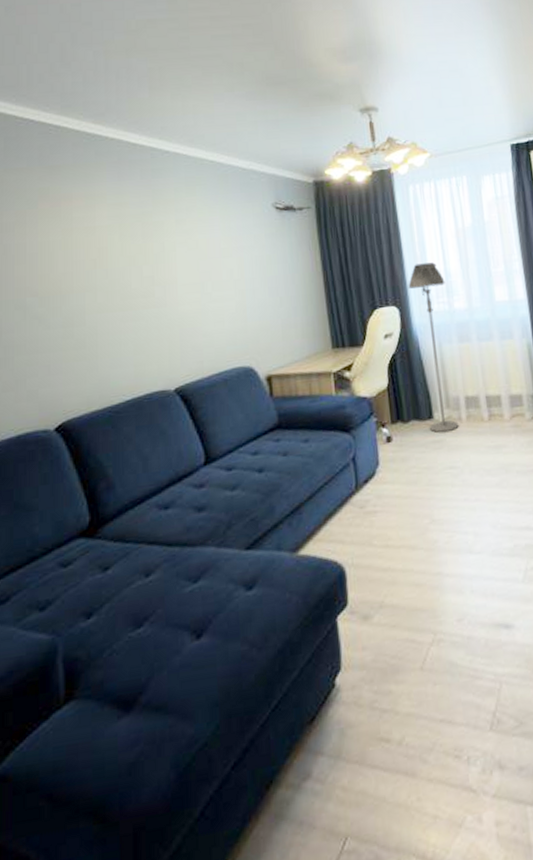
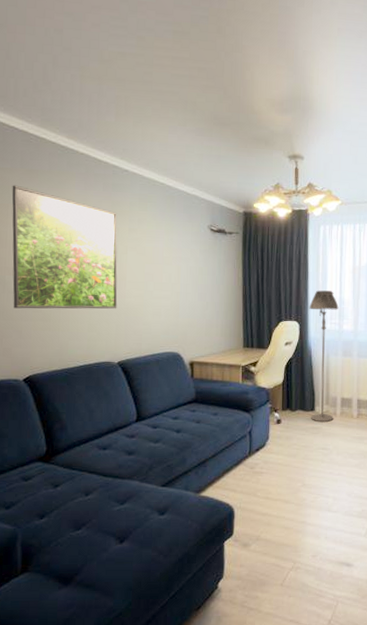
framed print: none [29,186,169,338] -> present [12,185,117,309]

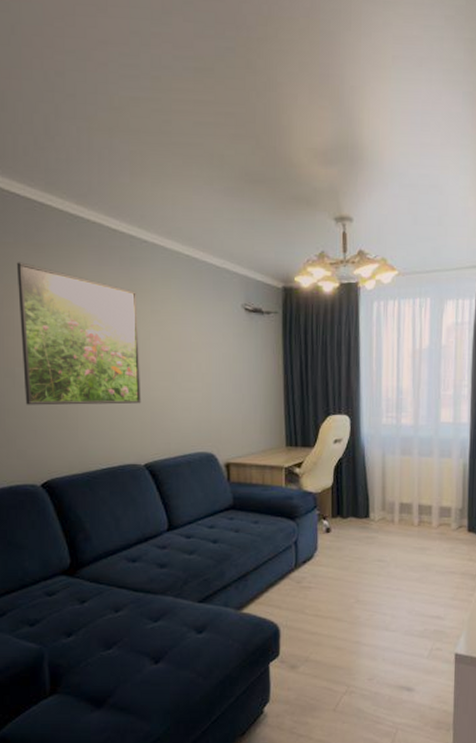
floor lamp: present [309,290,339,423] -> none [361,378,396,531]

